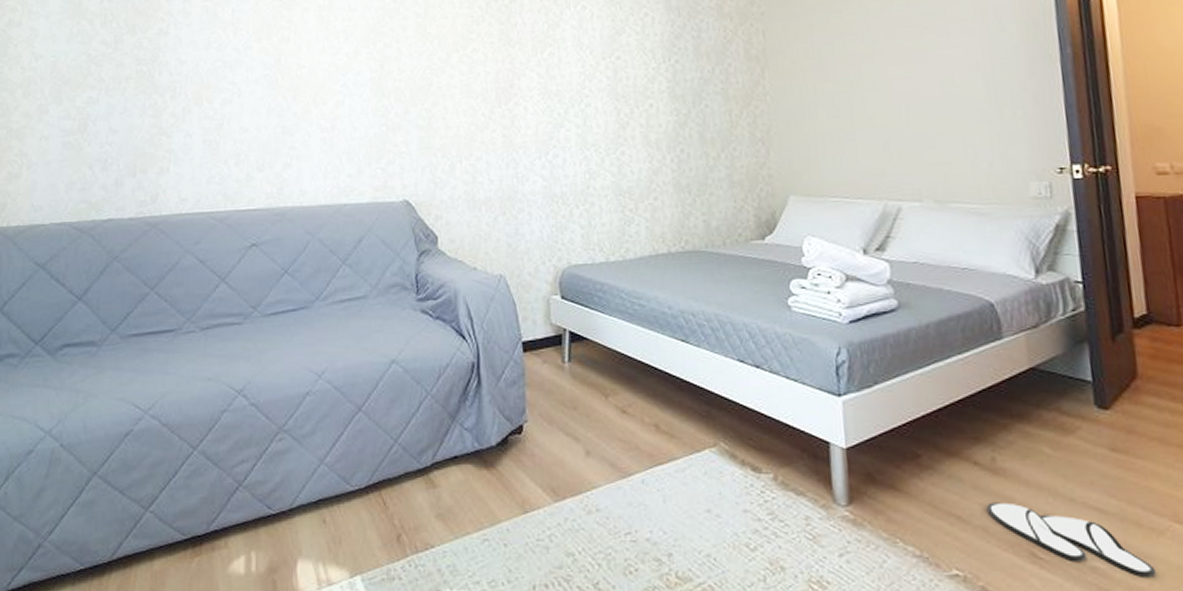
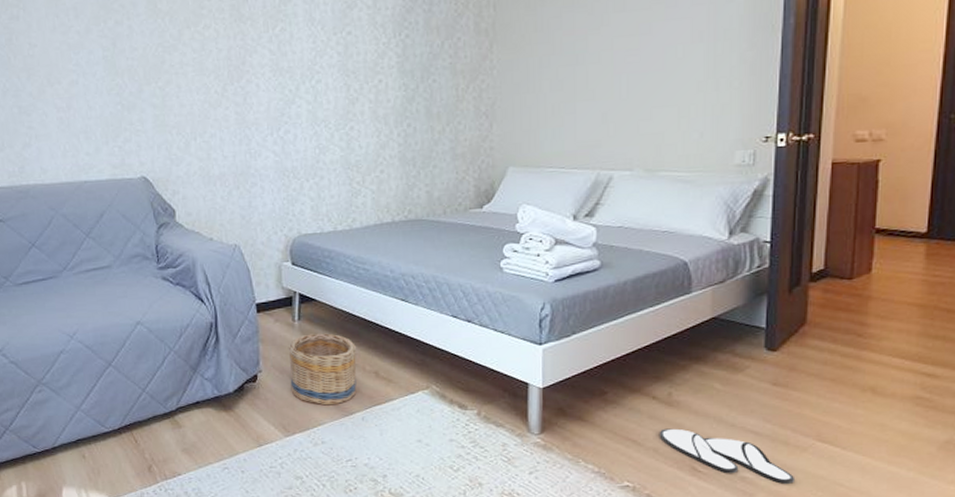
basket: none [557,377,635,464] -> present [288,333,357,406]

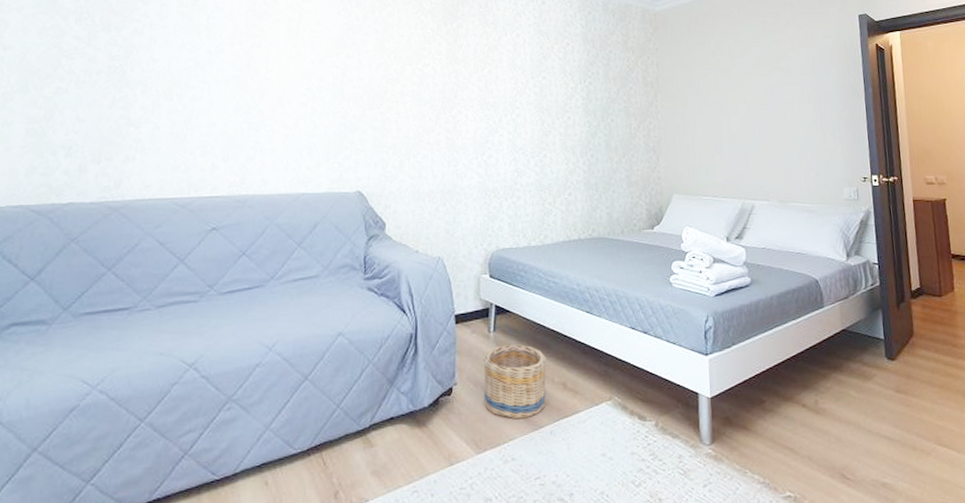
slippers: present [660,428,796,484] -> none [812,436,926,489]

